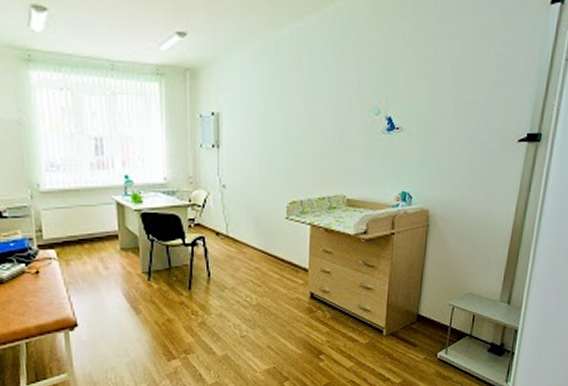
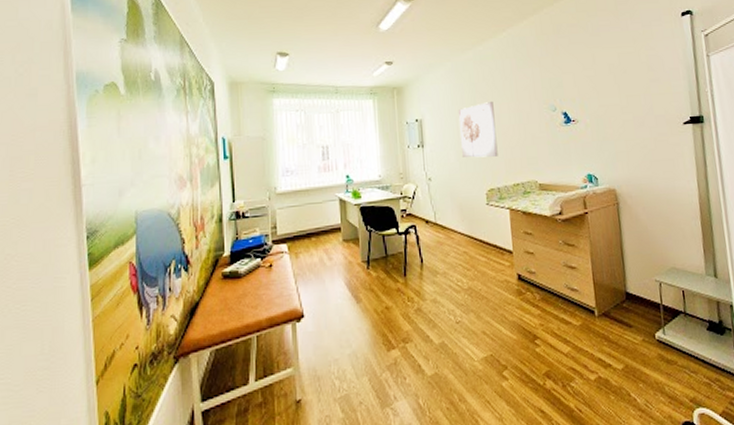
wall art: none [263,95,307,165] -> present [458,101,498,158]

